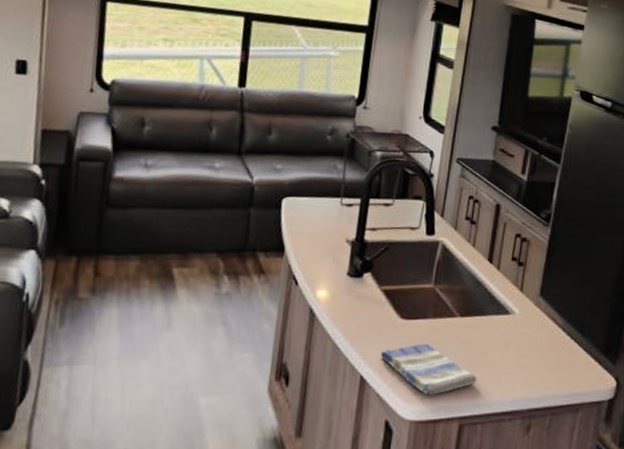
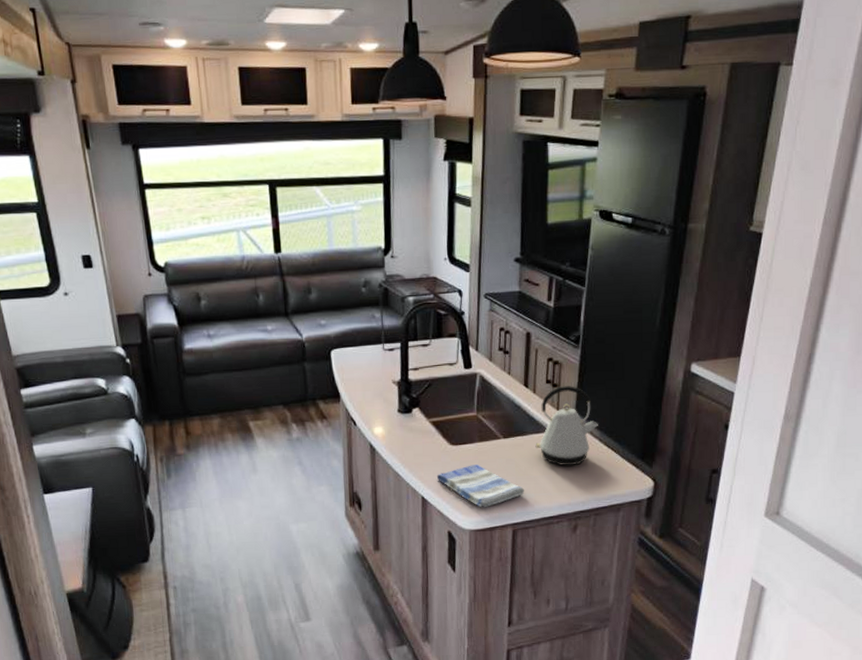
kettle: none [493,264,563,355] -> present [535,385,598,465]

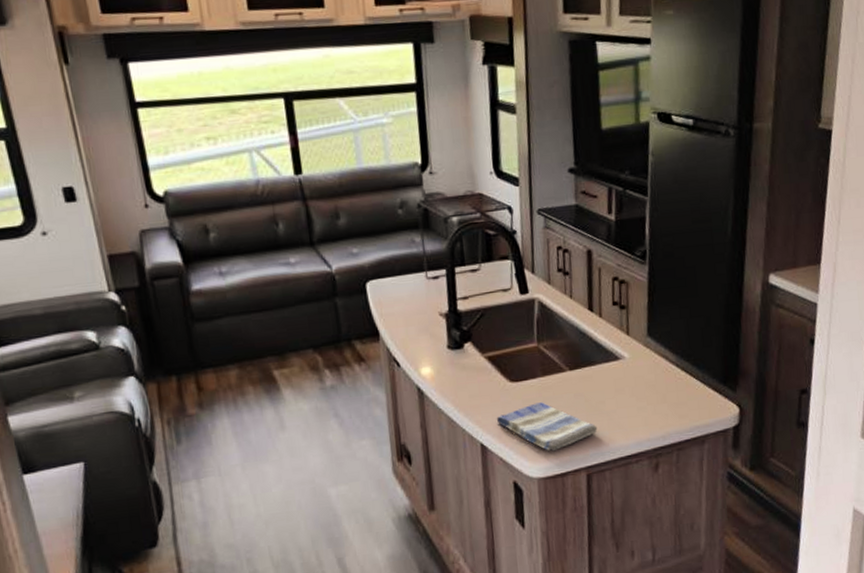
kettle: present [535,385,598,465] -> none [605,306,674,397]

